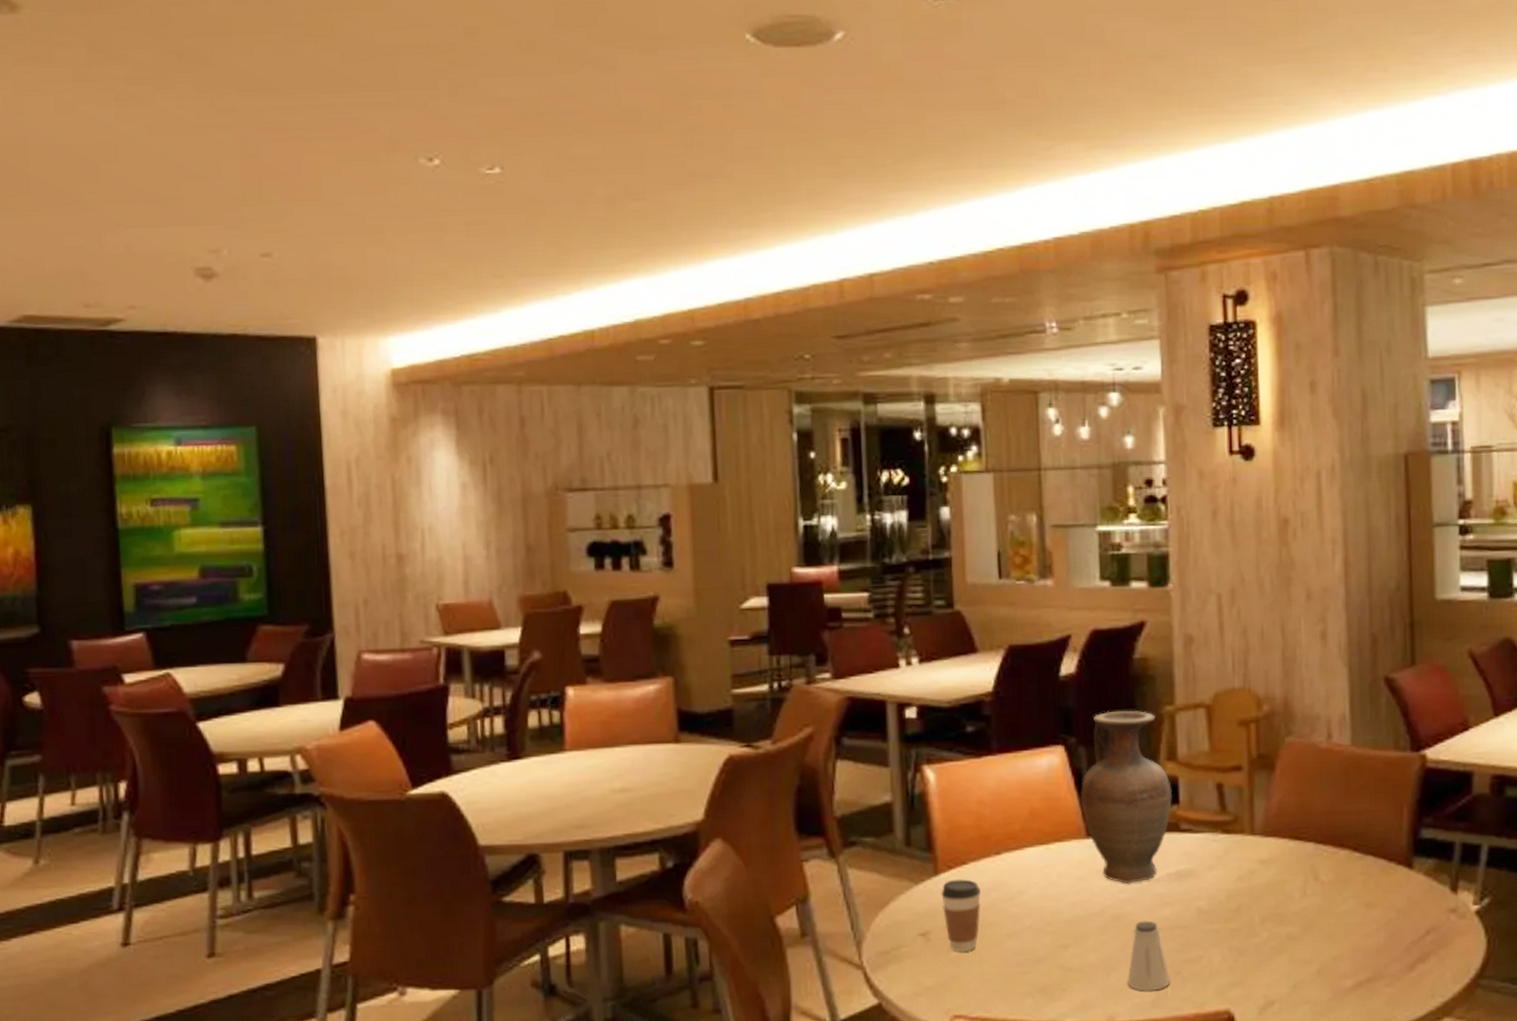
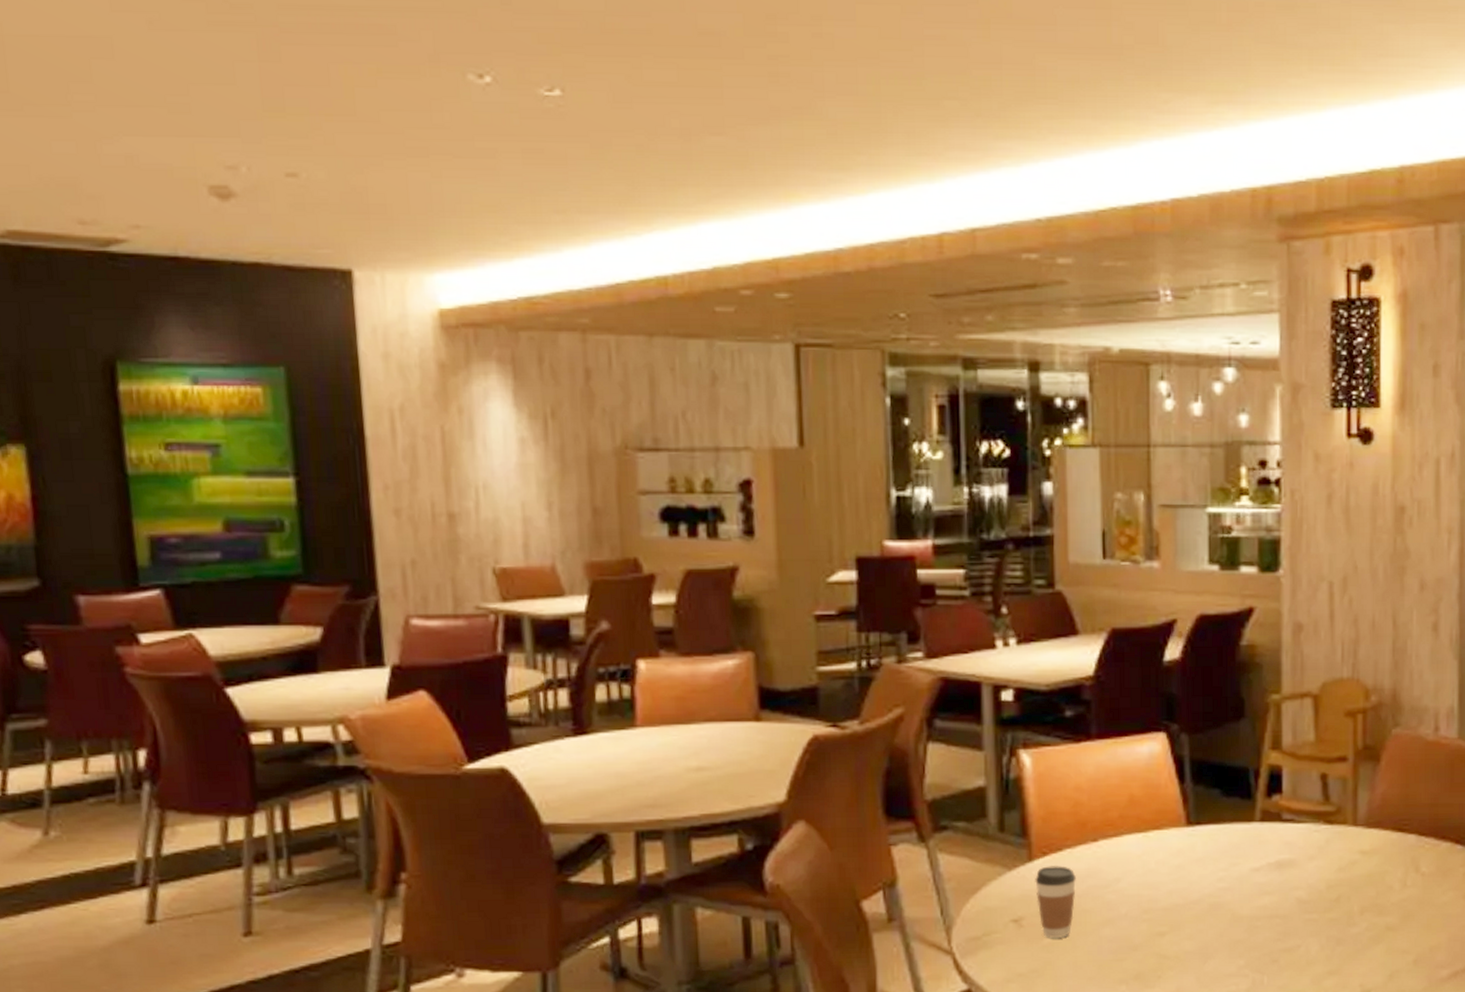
vase: present [1080,710,1172,885] -> none [1181,698,1275,873]
saltshaker: present [1127,920,1171,991] -> none [1223,909,1267,979]

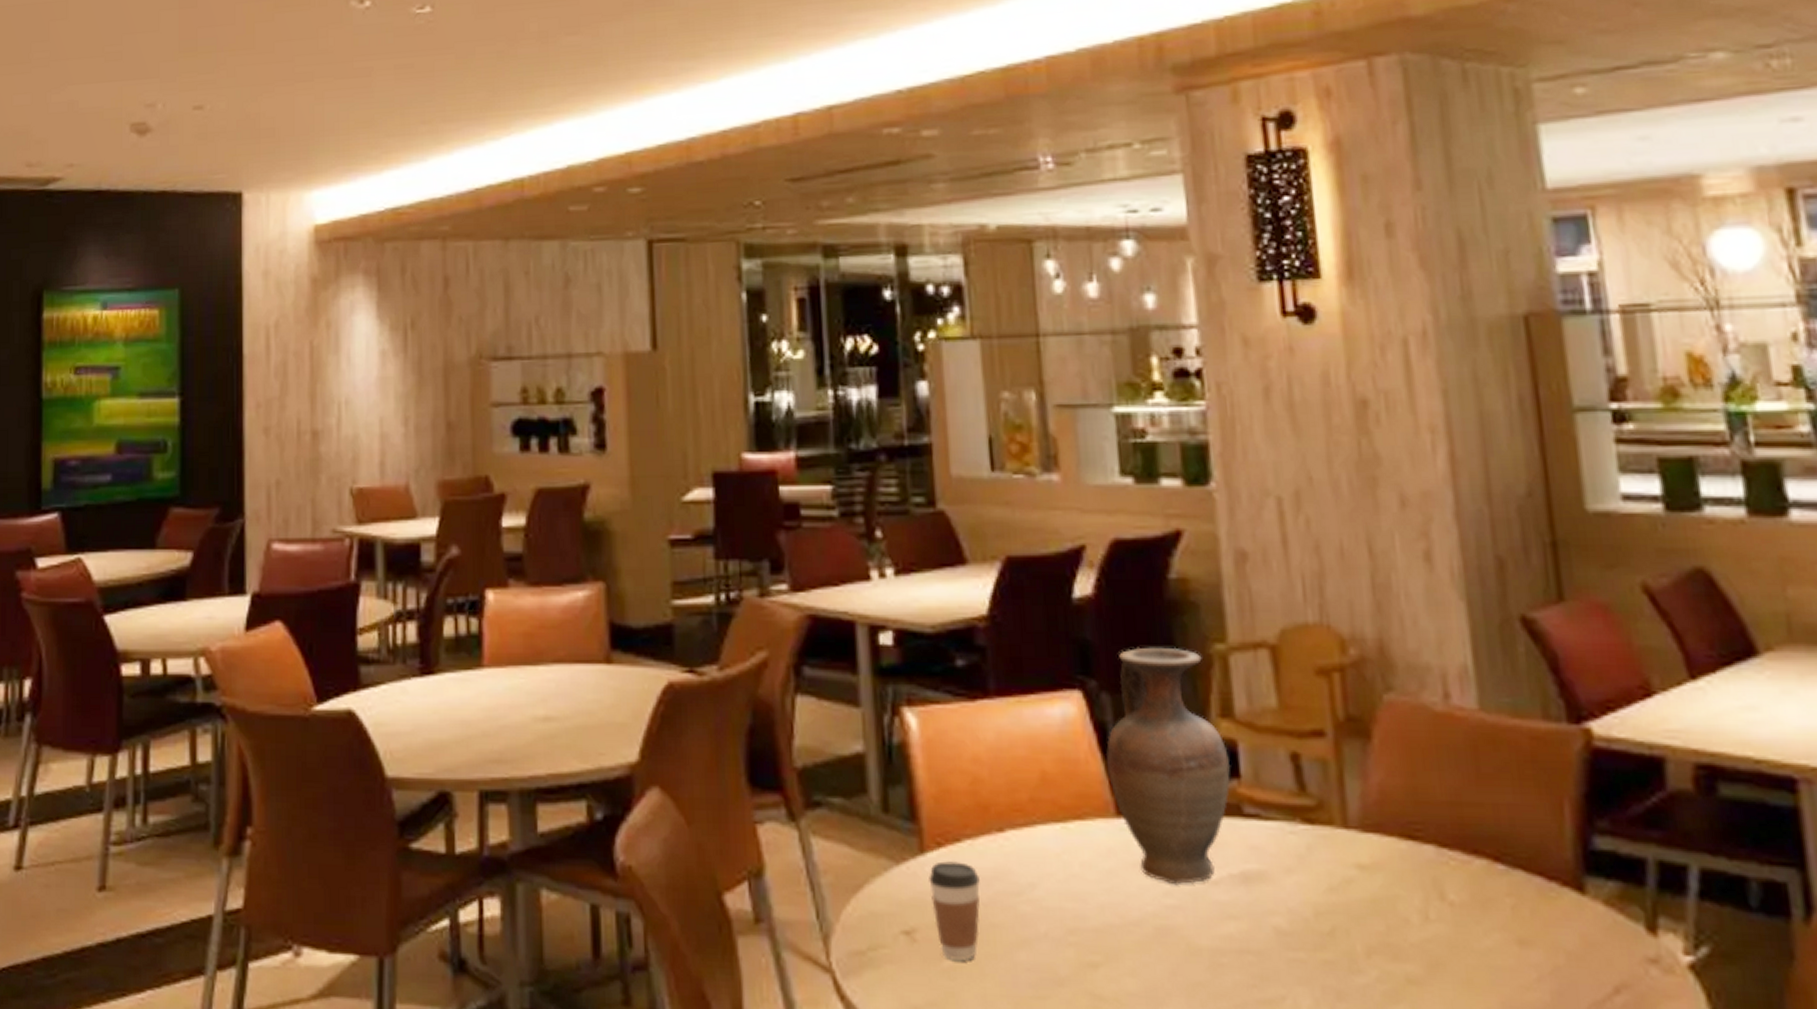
vase: none [1181,698,1275,873] -> present [1105,647,1230,886]

